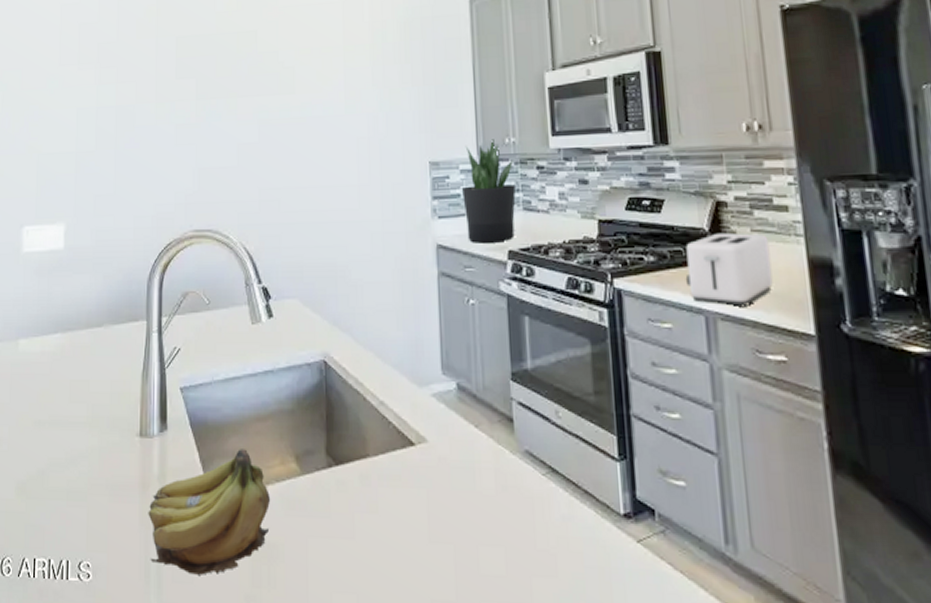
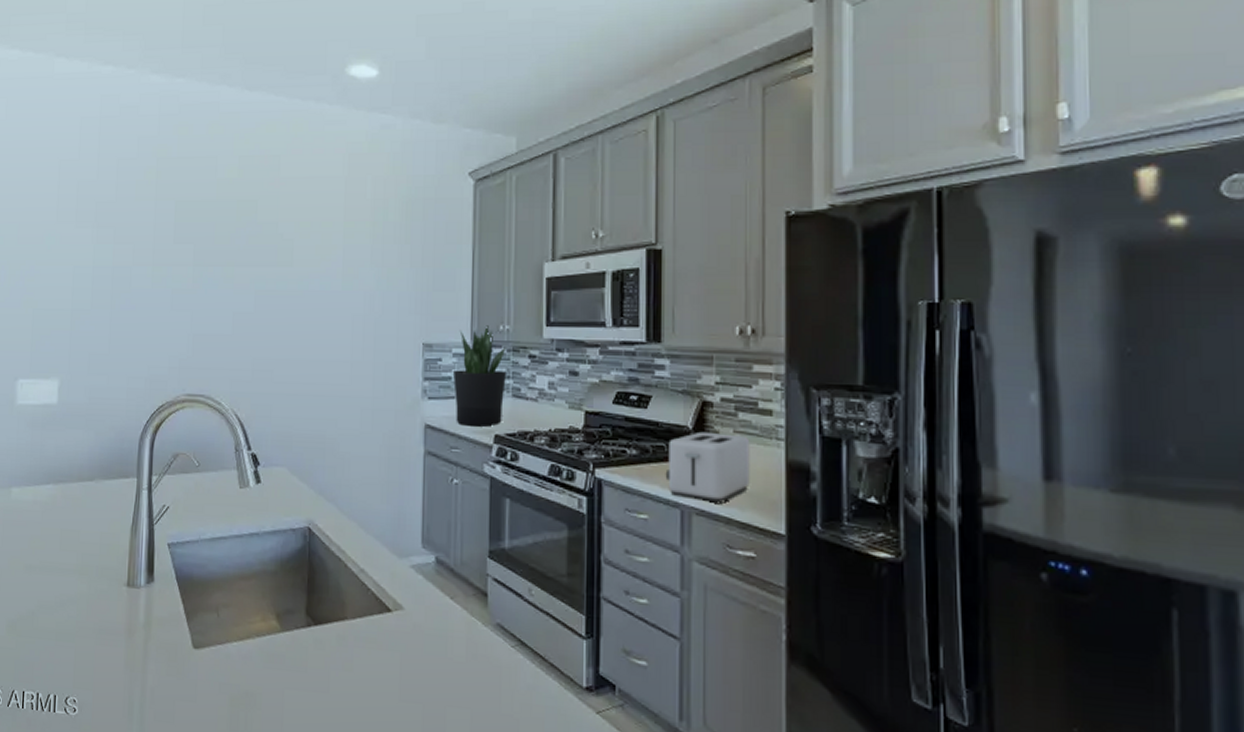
fruit: present [148,449,270,575] -> none [133,604,250,717]

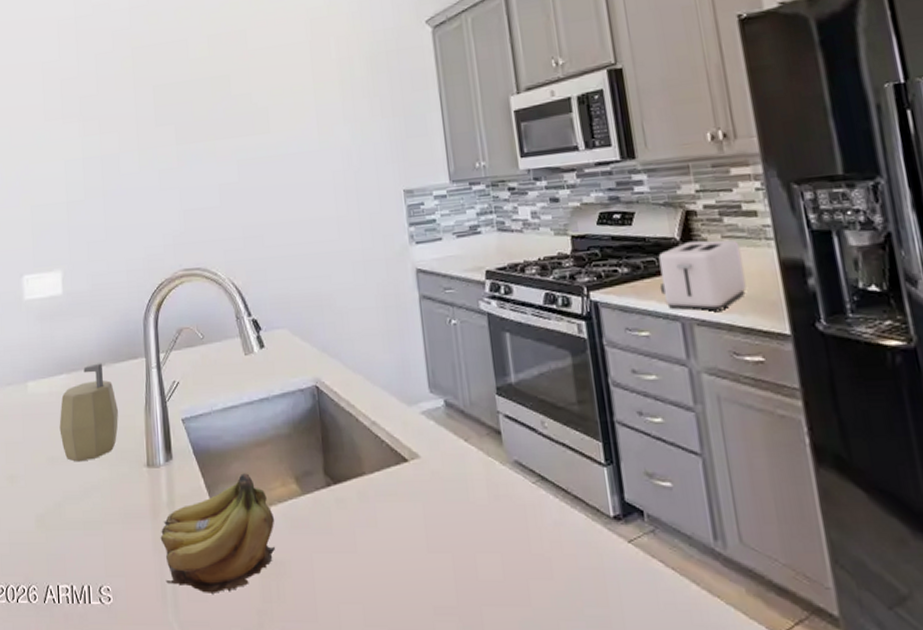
soap dispenser: none [40,477,103,574] -> present [59,363,119,462]
fruit: none [133,604,250,717] -> present [160,473,275,593]
planter: present [453,325,506,427] -> none [437,164,491,266]

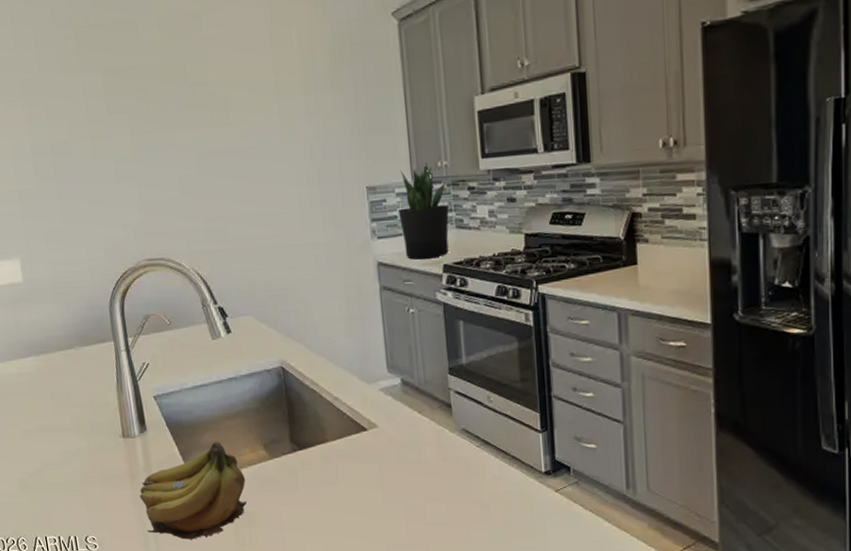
soap dispenser: present [59,363,119,462] -> none [32,346,92,434]
planter: none [437,164,491,266] -> present [399,163,449,260]
toaster: present [658,240,747,312] -> none [601,240,678,304]

